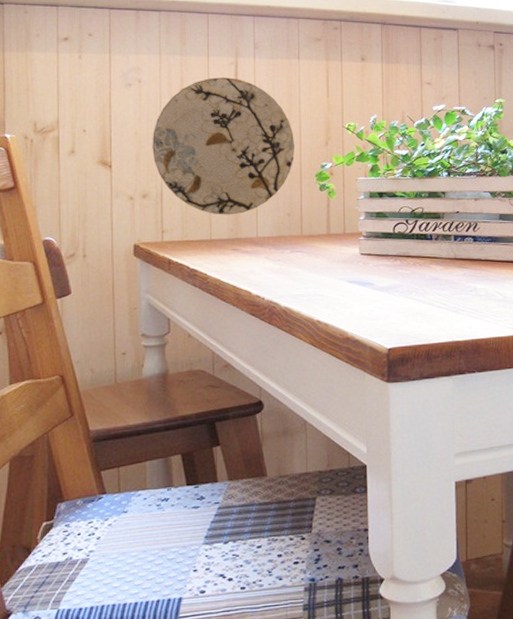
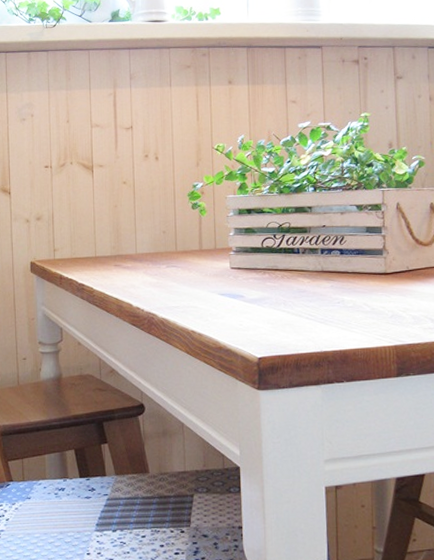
decorative plate: present [152,77,294,215] -> none [44,107,168,234]

